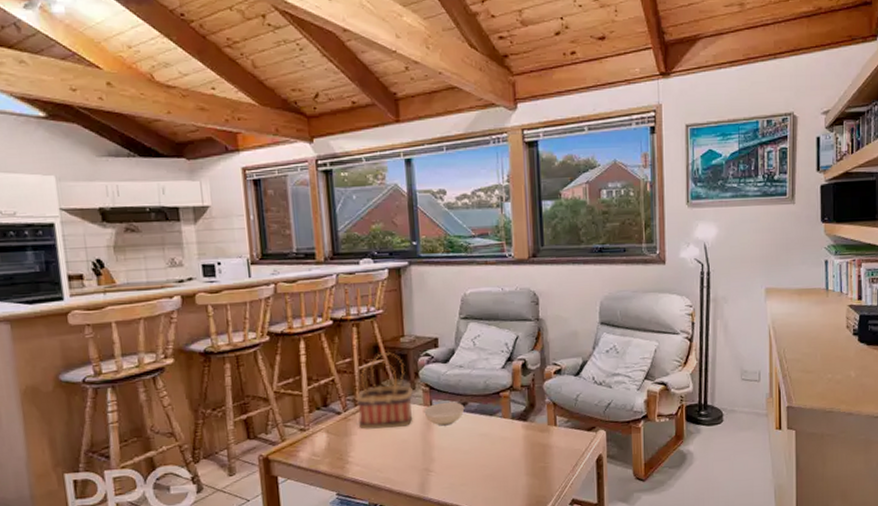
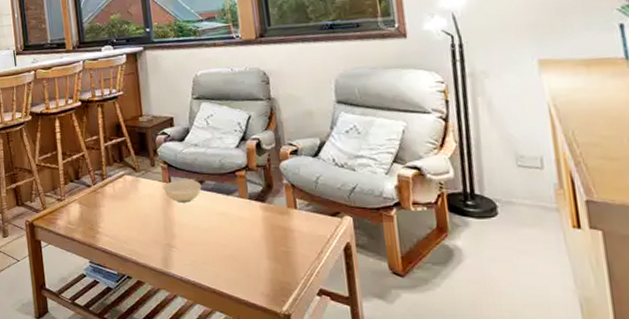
basket: present [356,352,413,429] -> none [102,131,154,202]

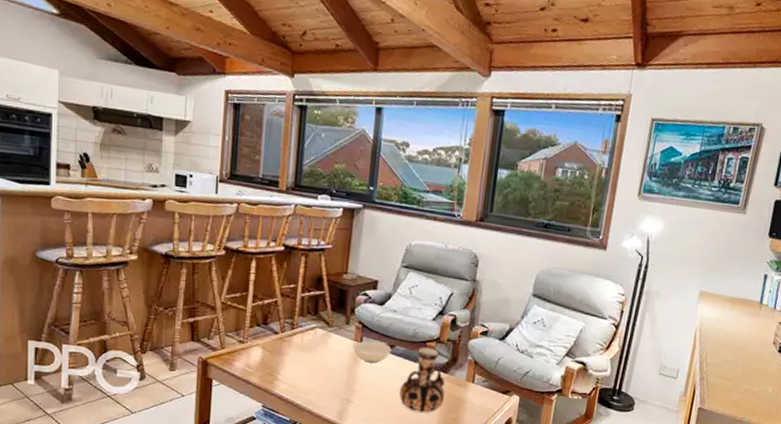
decorative vase: none [219,176,269,249] -> present [399,346,445,413]

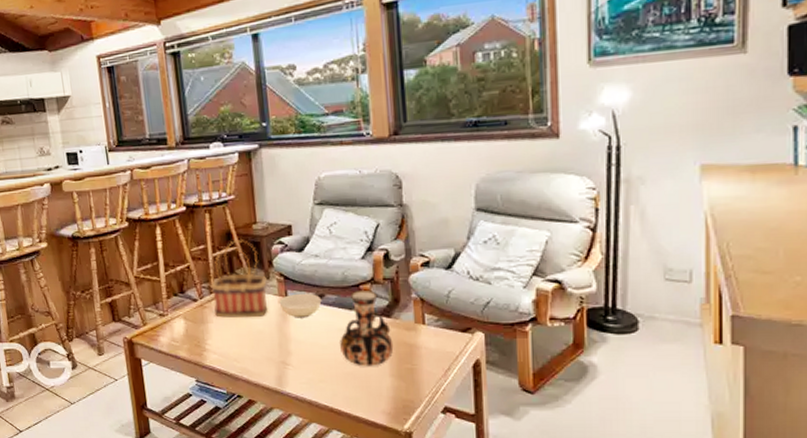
basket: none [293,285,347,357] -> present [210,240,268,318]

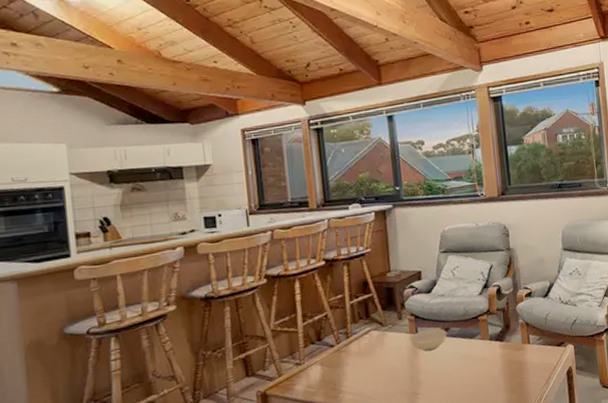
basket: present [210,240,268,318] -> none [347,287,401,359]
decorative vase: present [340,289,394,366] -> none [463,320,507,386]

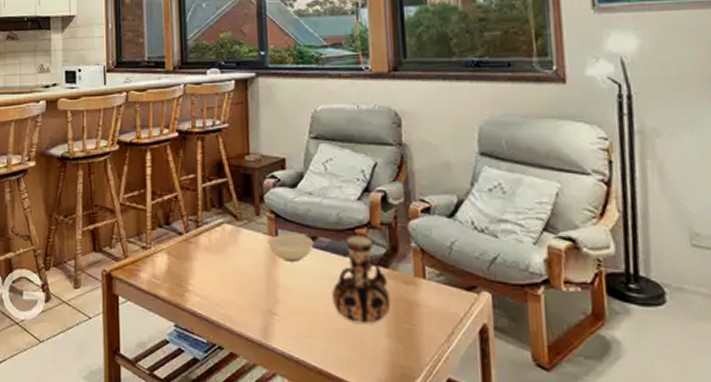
decorative vase: none [463,320,507,386] -> present [332,234,391,324]

